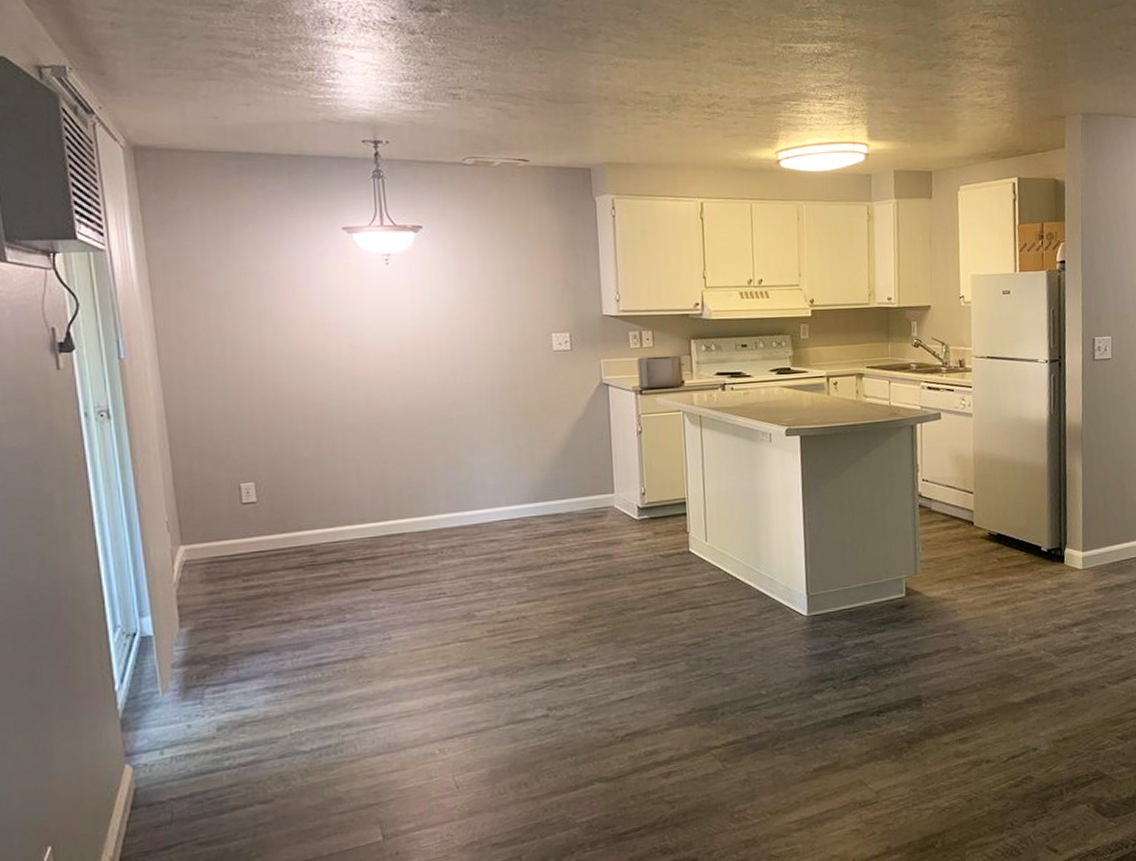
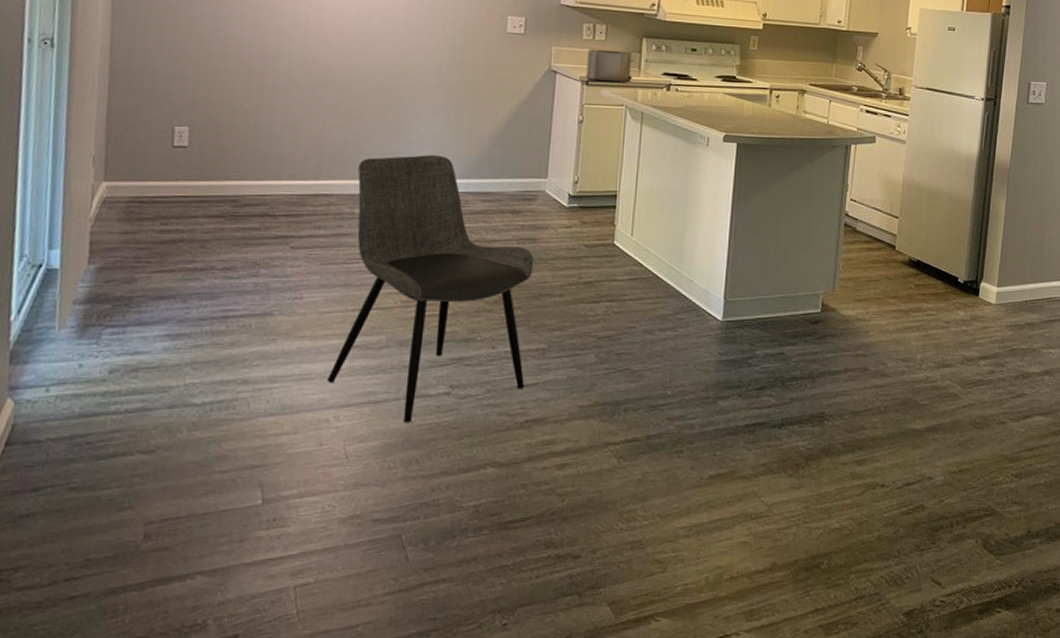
dining chair: none [426,482,621,749] -> present [326,155,534,423]

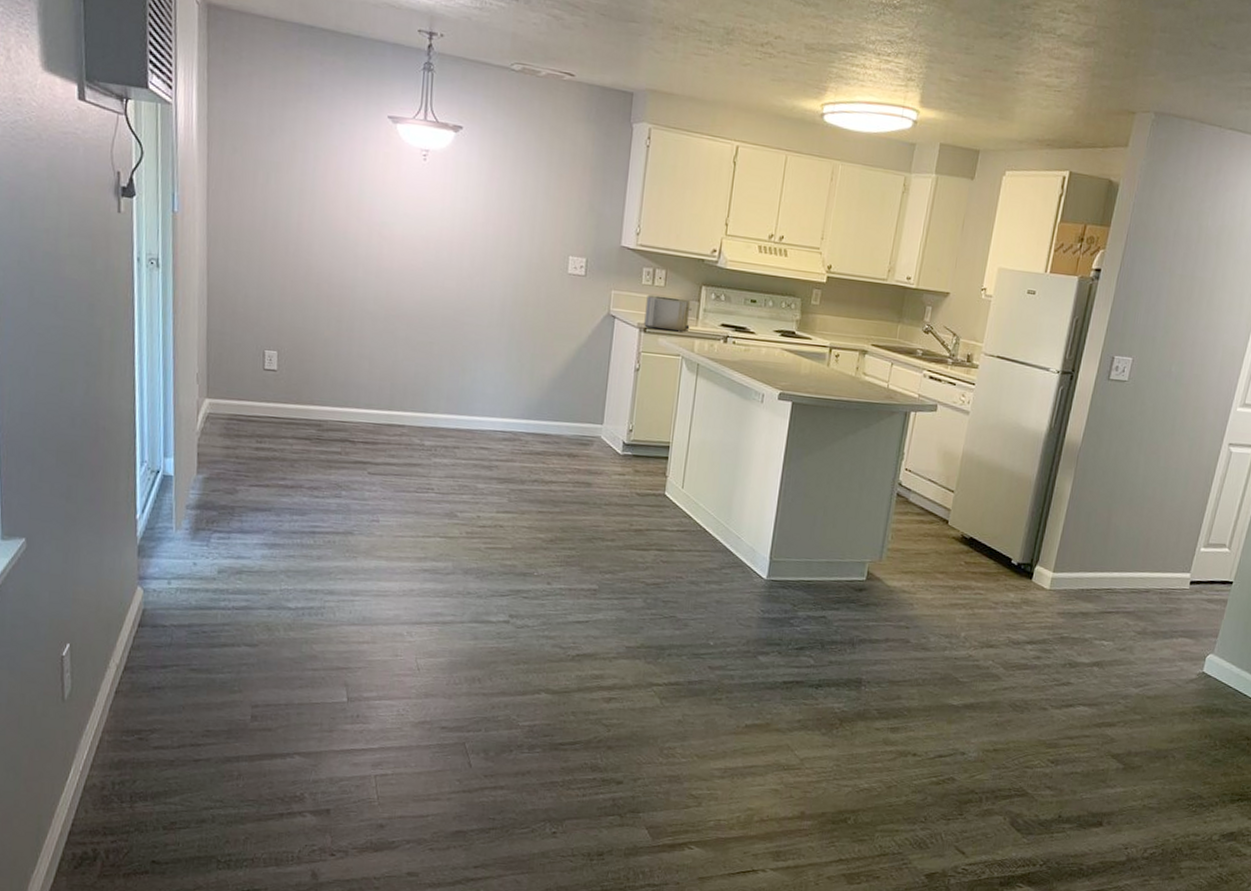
dining chair: present [326,155,534,423] -> none [400,392,588,645]

